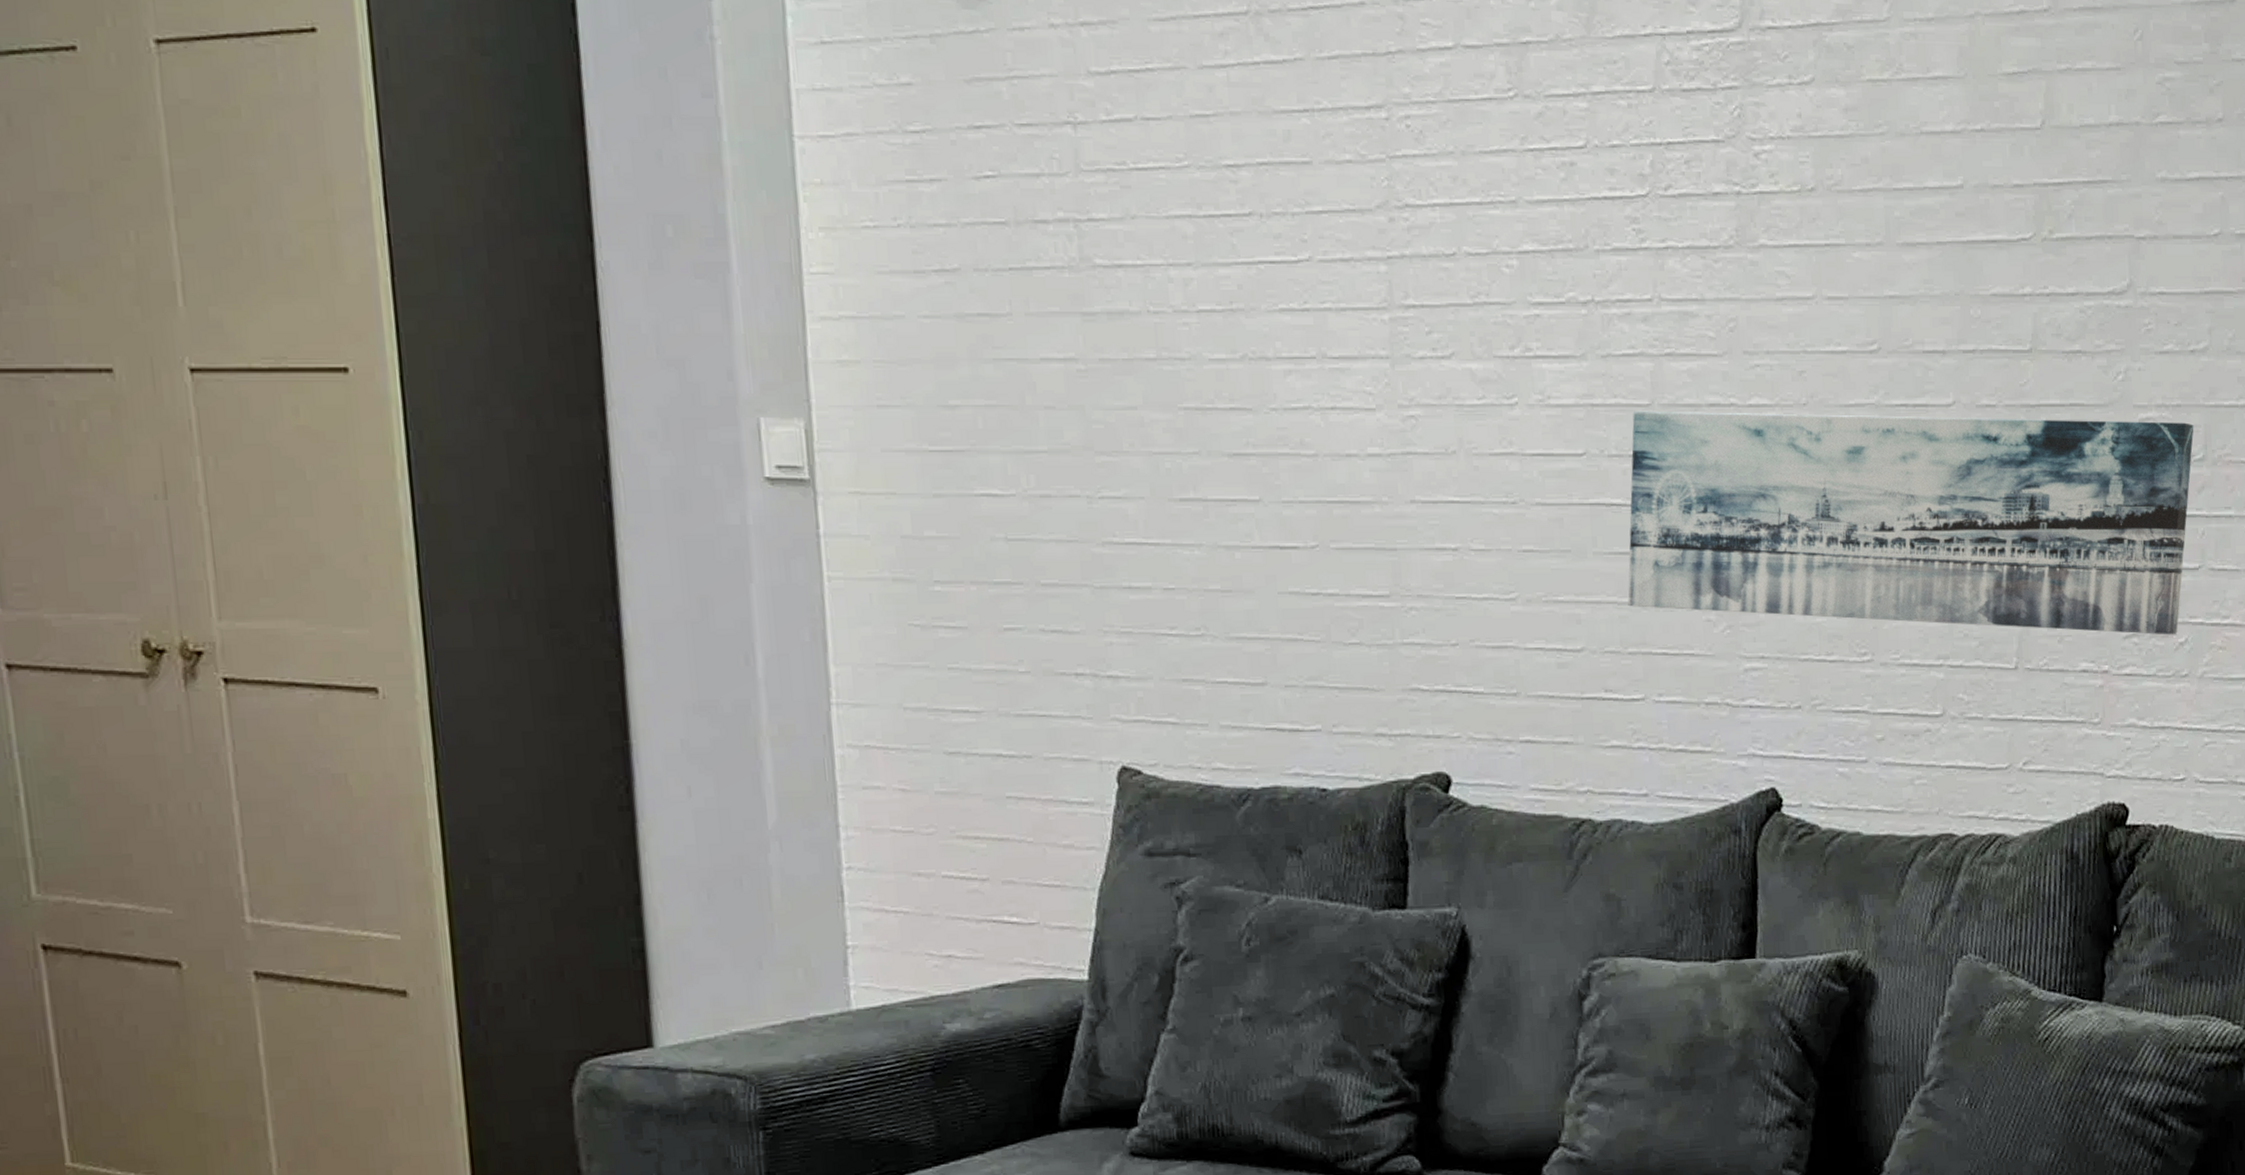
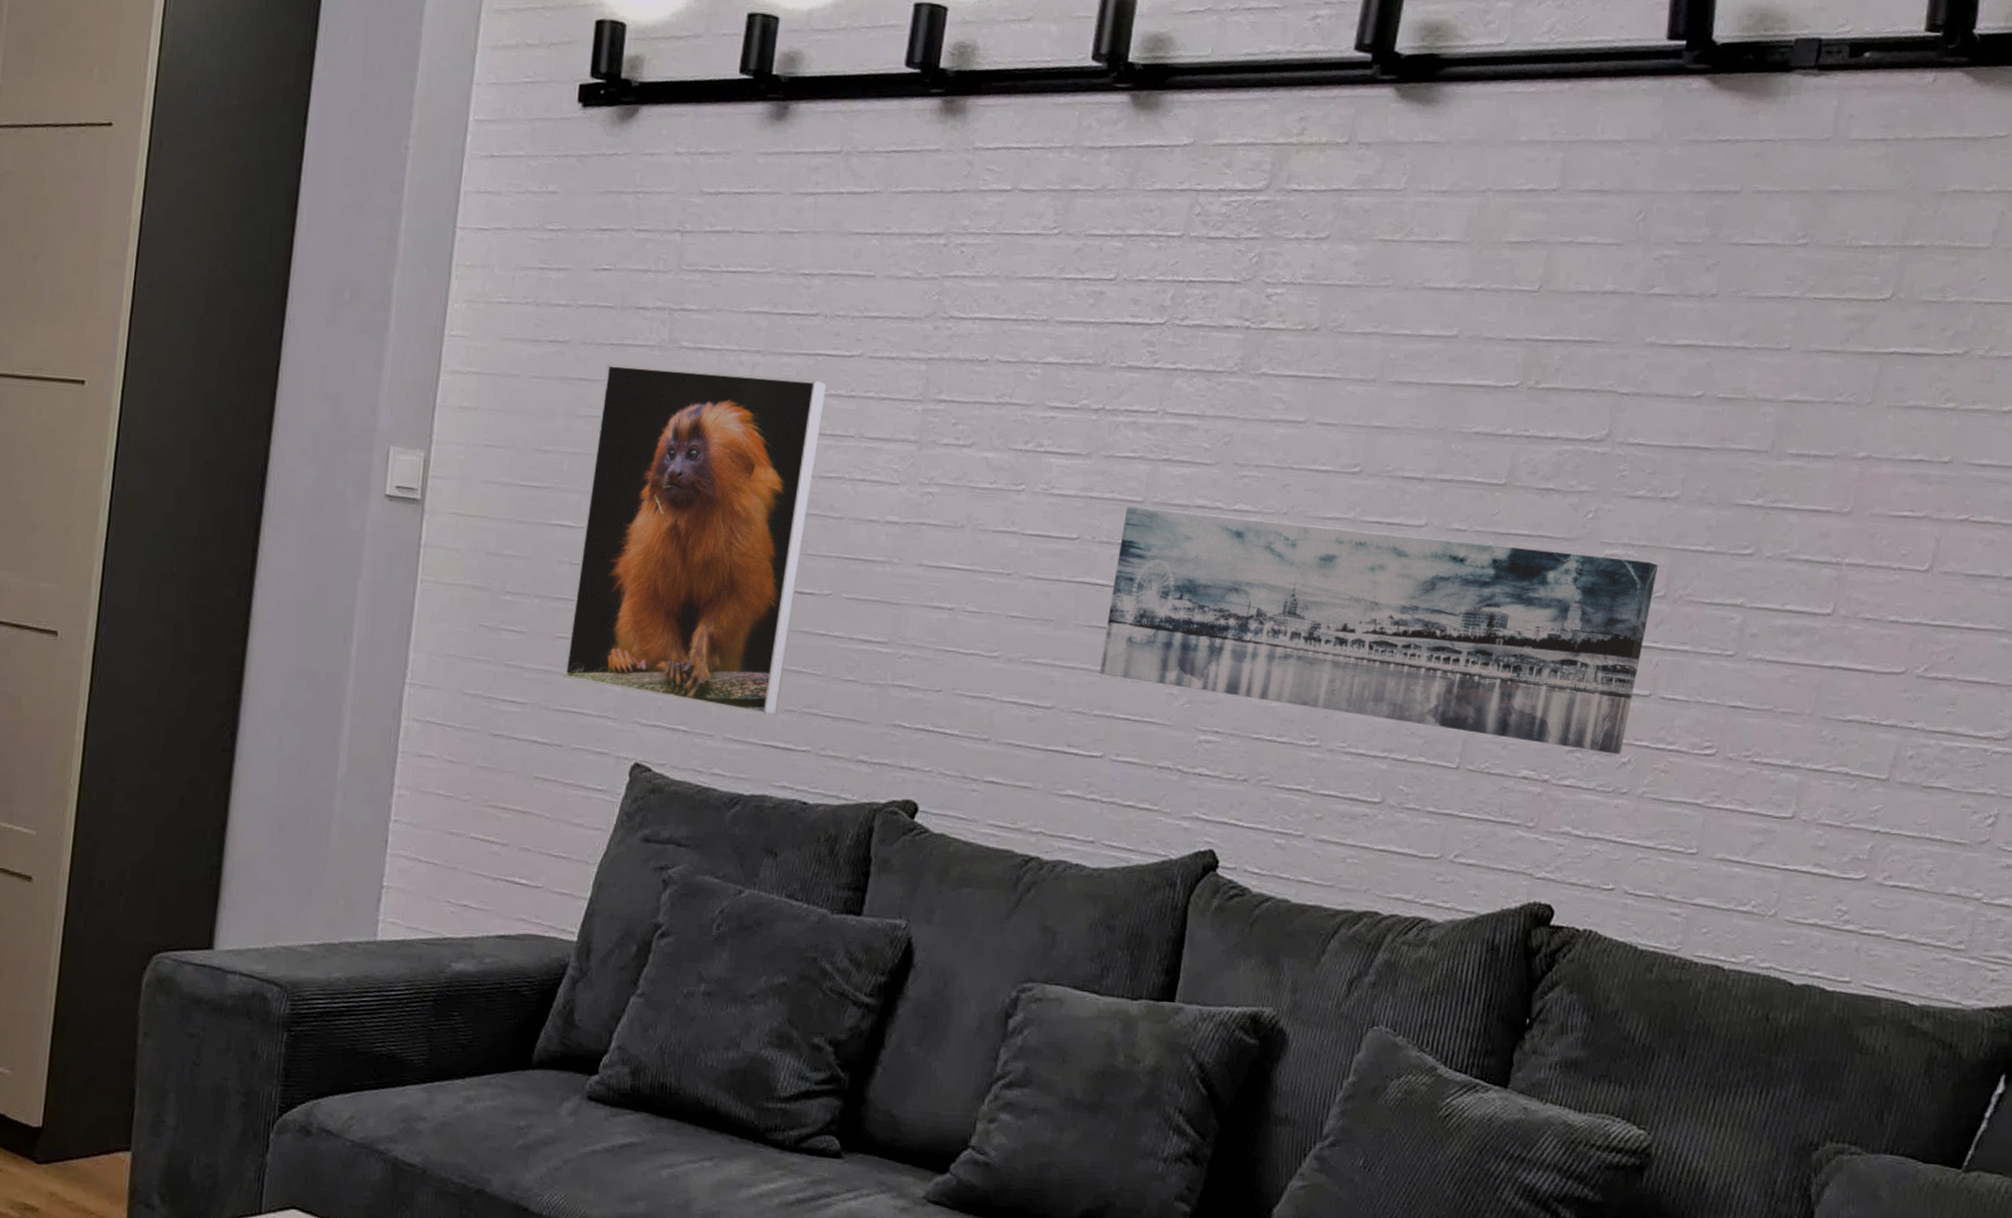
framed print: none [1009,292,1277,694] -> present [563,363,827,716]

